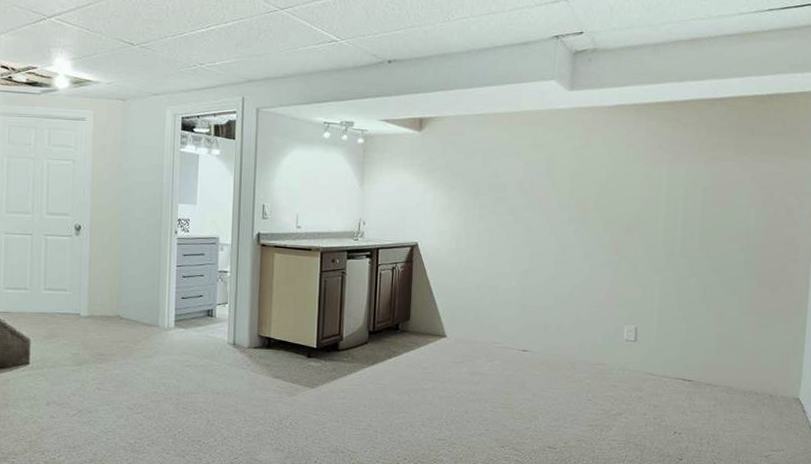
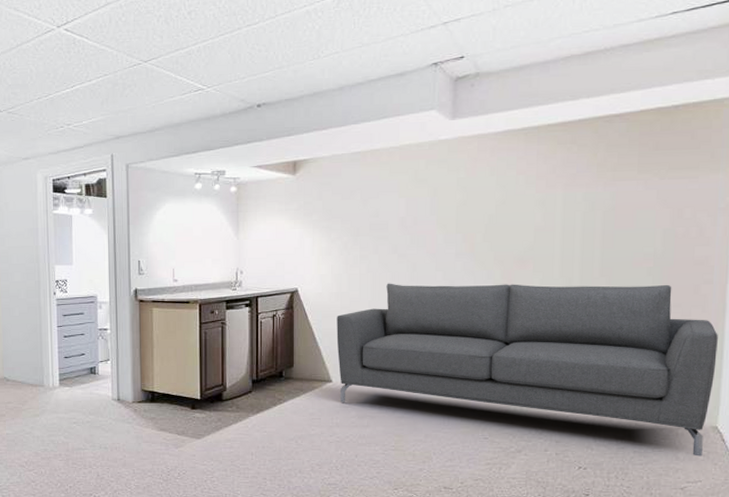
sofa: none [452,243,802,426] -> present [336,283,718,456]

